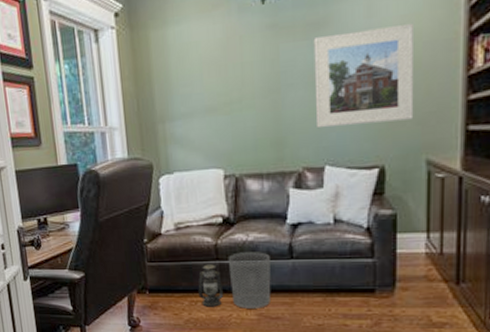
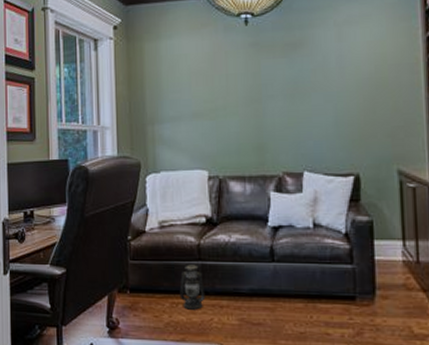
waste bin: present [228,252,271,309] -> none [210,253,253,313]
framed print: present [313,22,414,129] -> none [291,48,384,137]

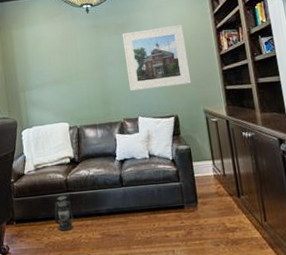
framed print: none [291,48,384,137] -> present [122,24,192,92]

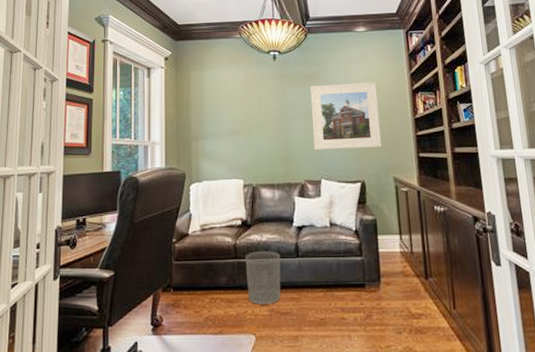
lantern: present [54,195,75,231] -> none [218,262,241,304]
waste bin: none [75,183,110,230] -> present [245,251,281,305]

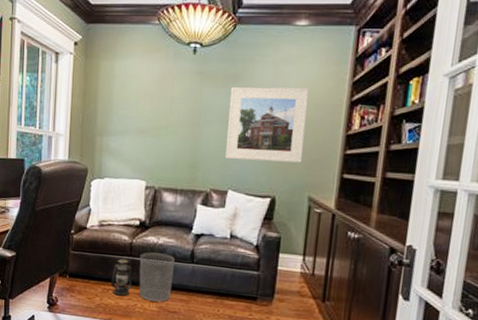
lantern: none [218,262,241,304] -> present [111,259,133,297]

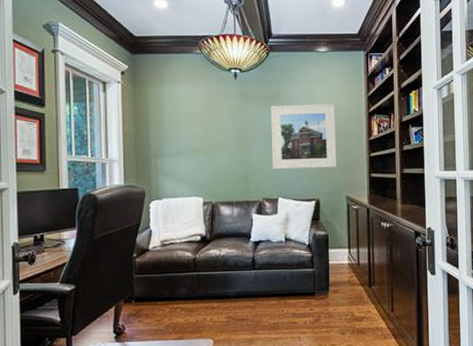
lantern: present [111,259,133,297] -> none [178,275,200,313]
waste bin: present [139,252,175,302] -> none [204,264,238,313]

